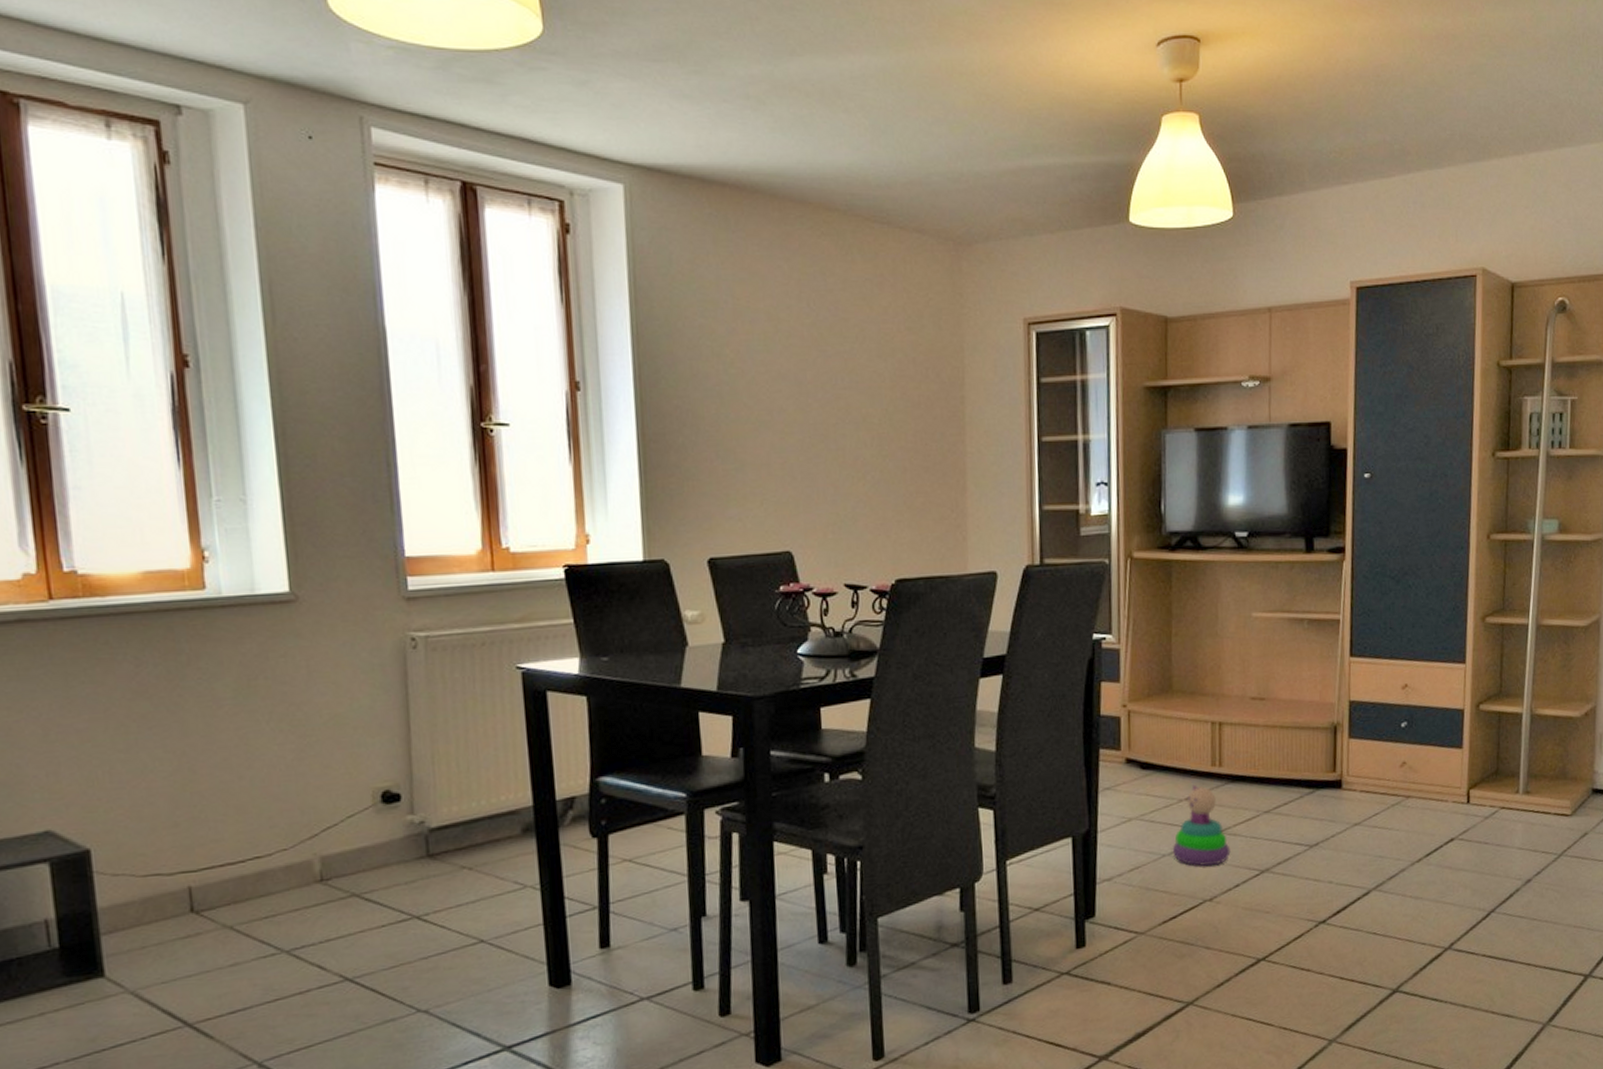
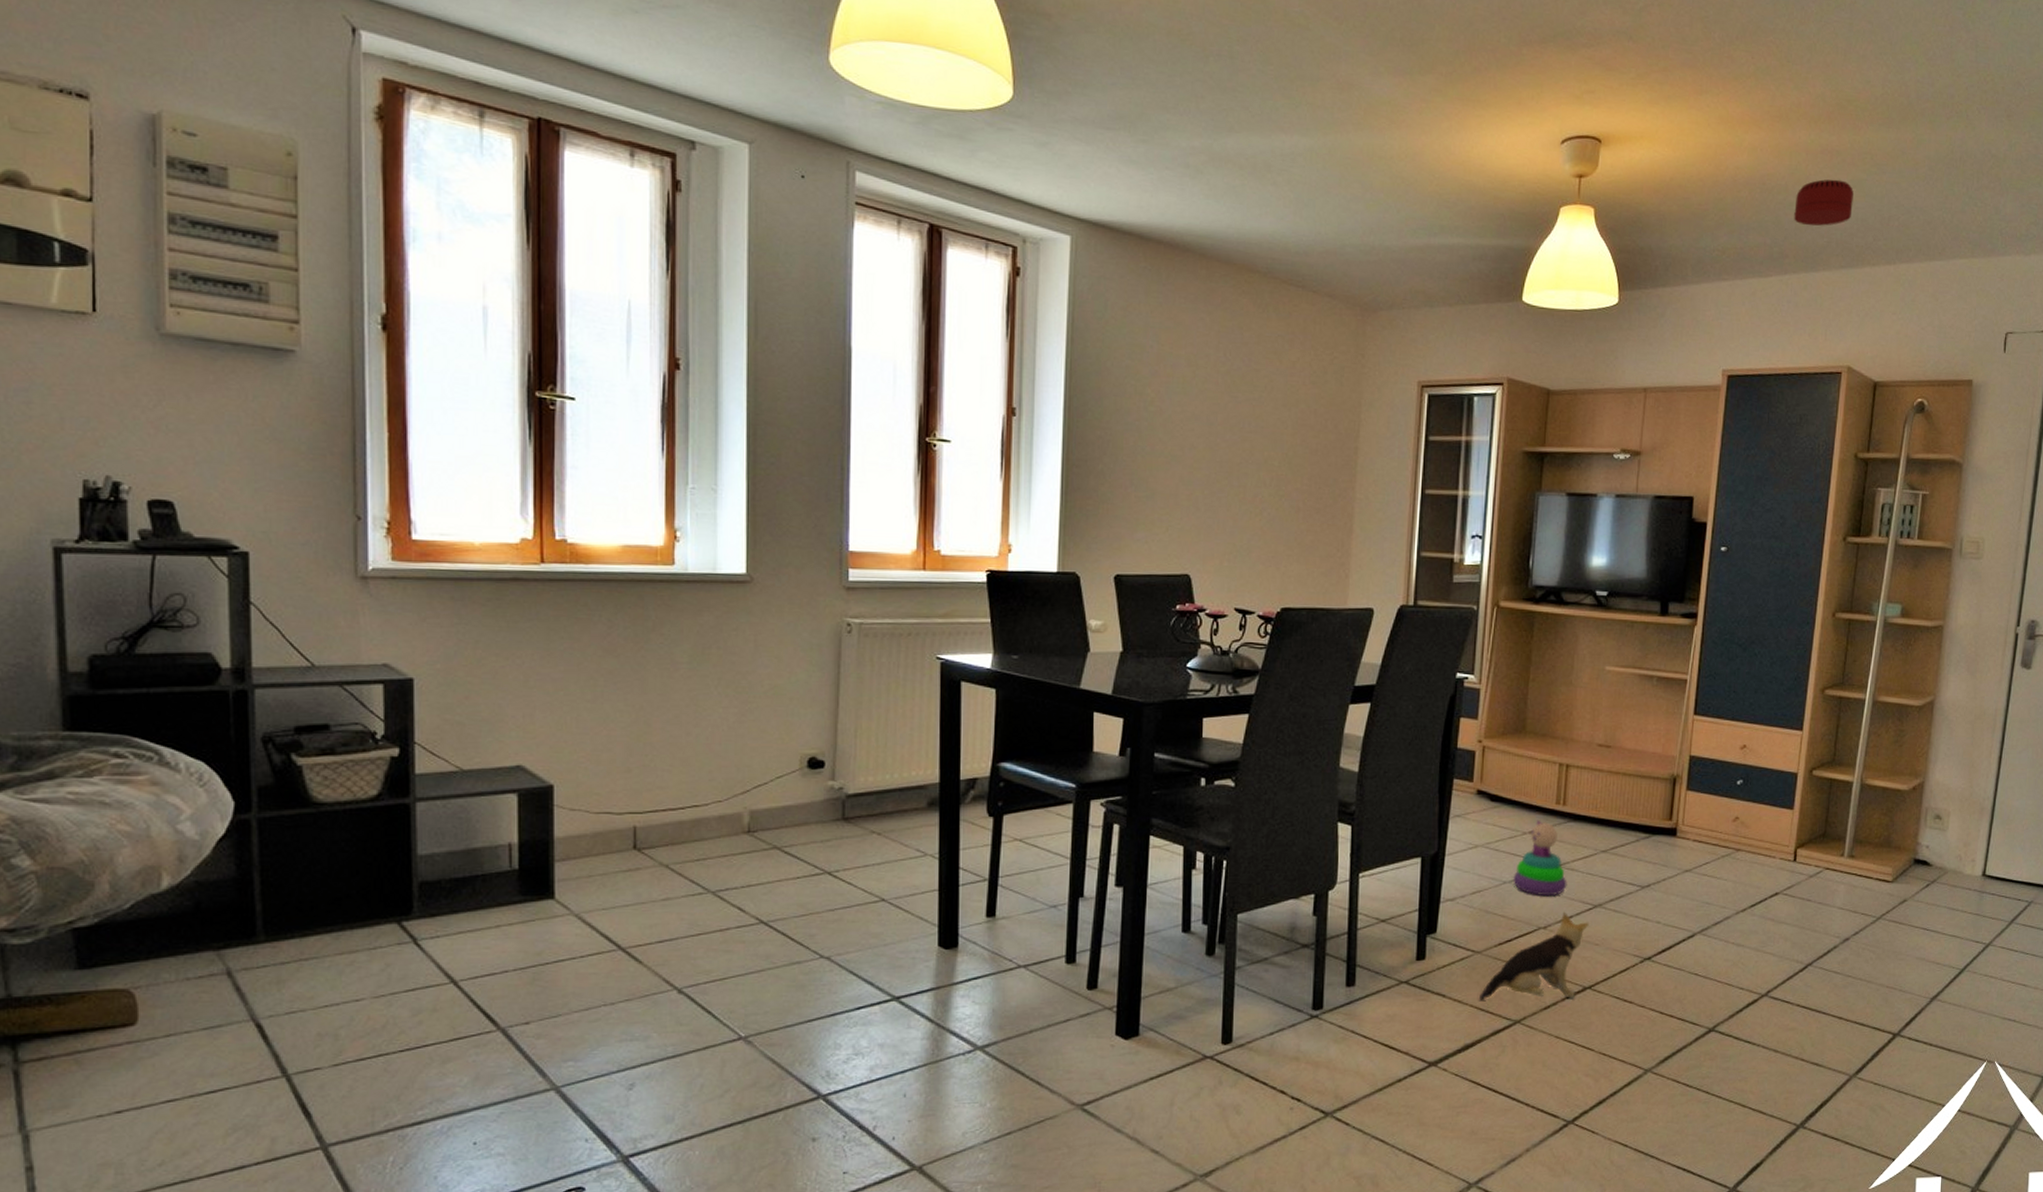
plush toy: none [1147,880,1257,985] -> present [1479,911,1589,1000]
smoke detector: none [1412,66,1474,119] -> present [1794,179,1853,227]

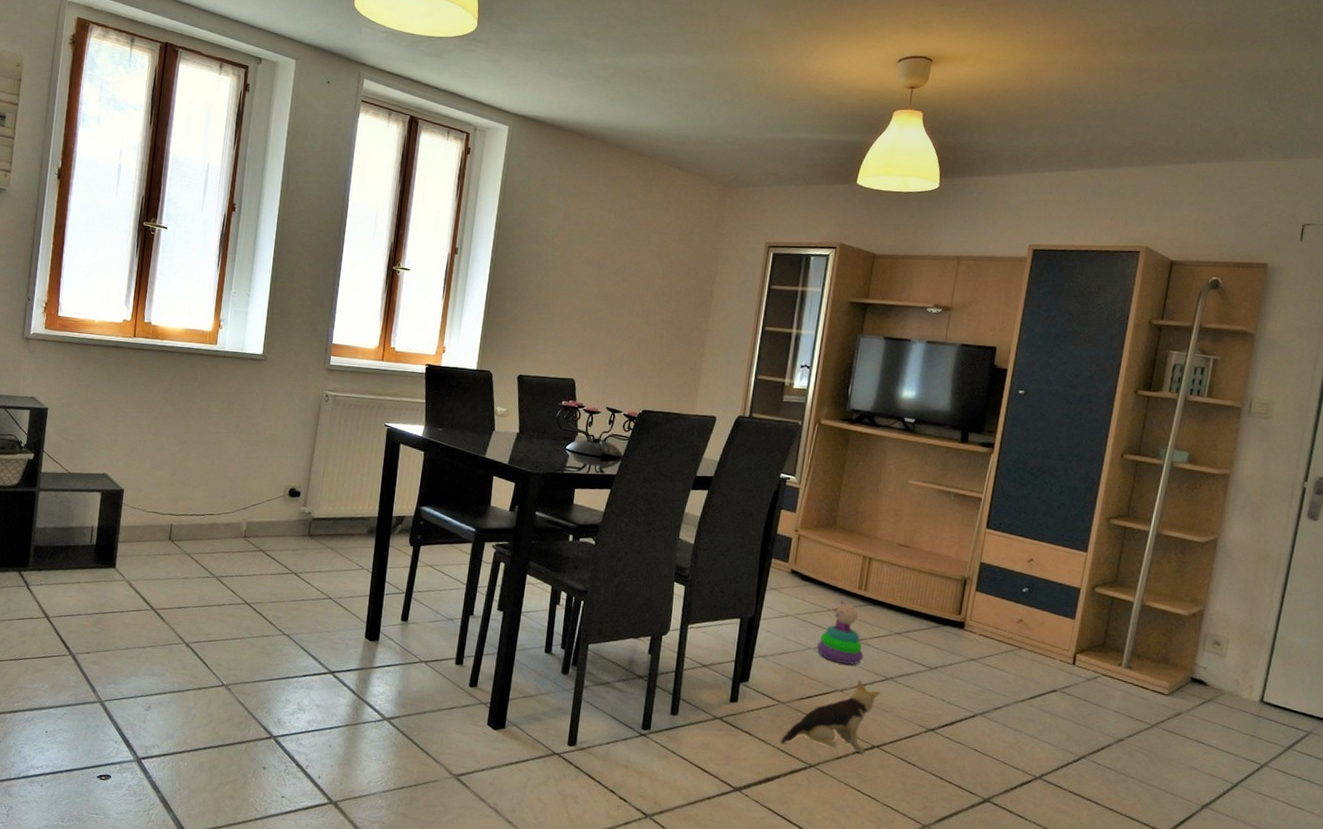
smoke detector: present [1794,179,1853,227] -> none [1101,92,1159,130]

